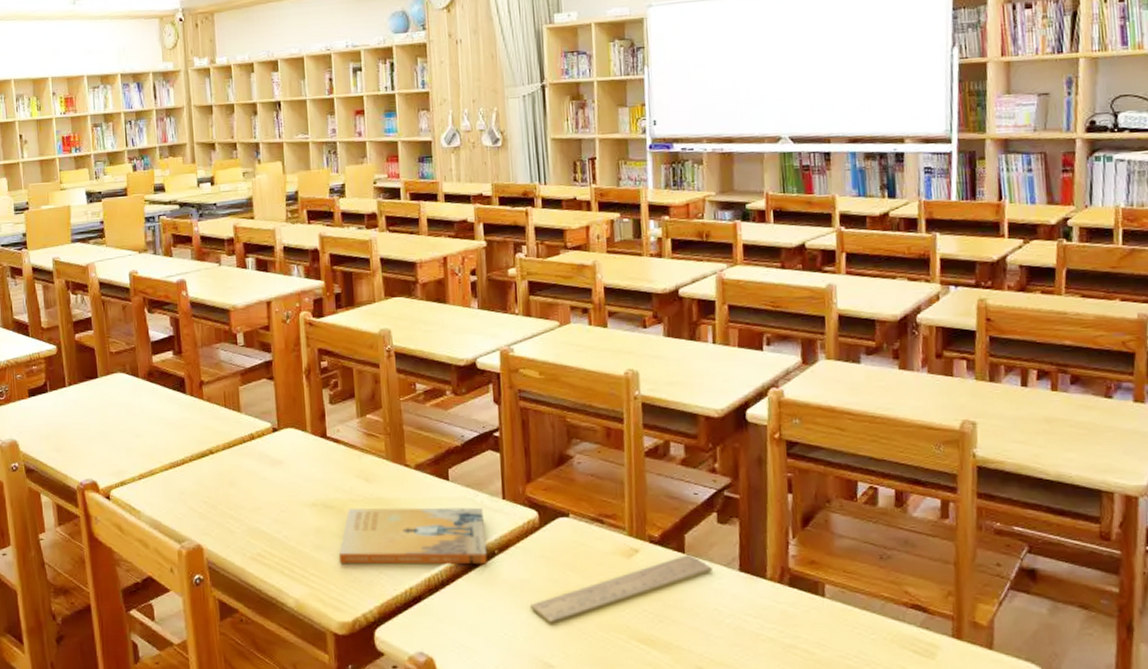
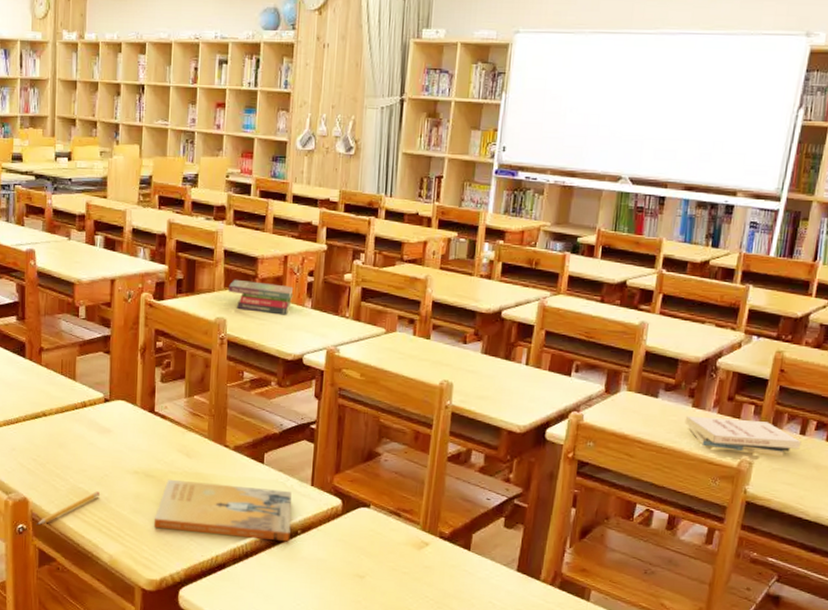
pencil: none [213,530,278,575] -> present [36,491,100,526]
books: none [388,287,458,320] -> present [228,279,294,315]
ruler: present [529,554,712,625] -> none [323,551,493,601]
books: none [893,376,1025,414] -> present [684,416,801,457]

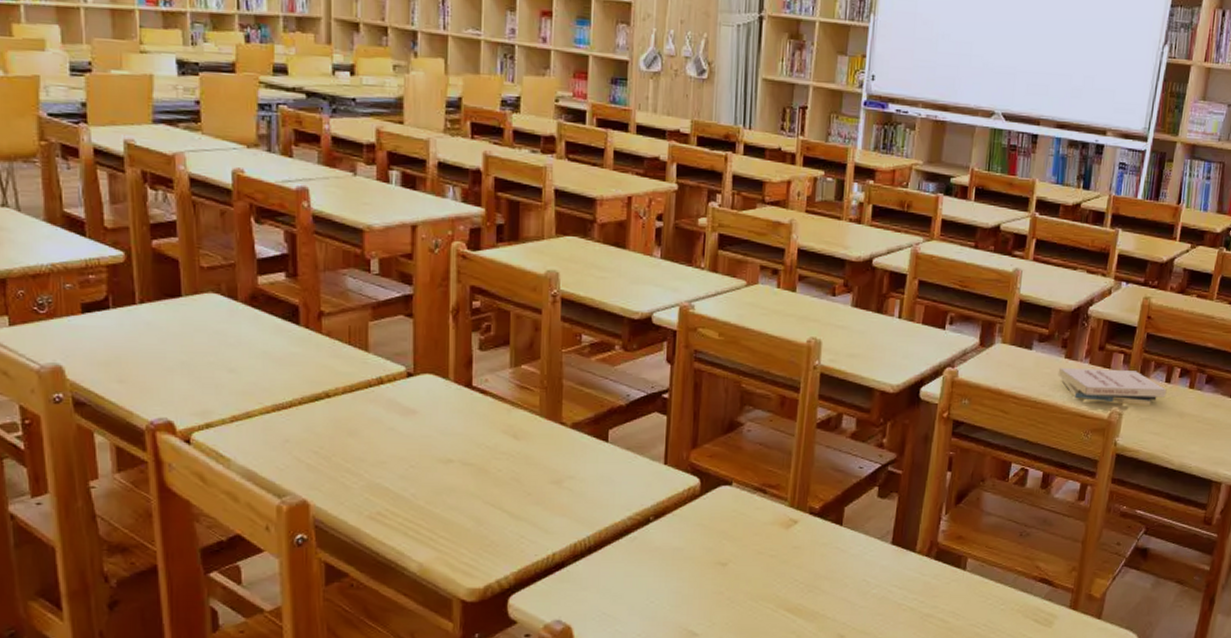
pencil: present [36,491,100,526] -> none [320,487,404,534]
book: present [153,479,292,542] -> none [474,466,642,531]
books: present [228,279,294,315] -> none [560,224,640,267]

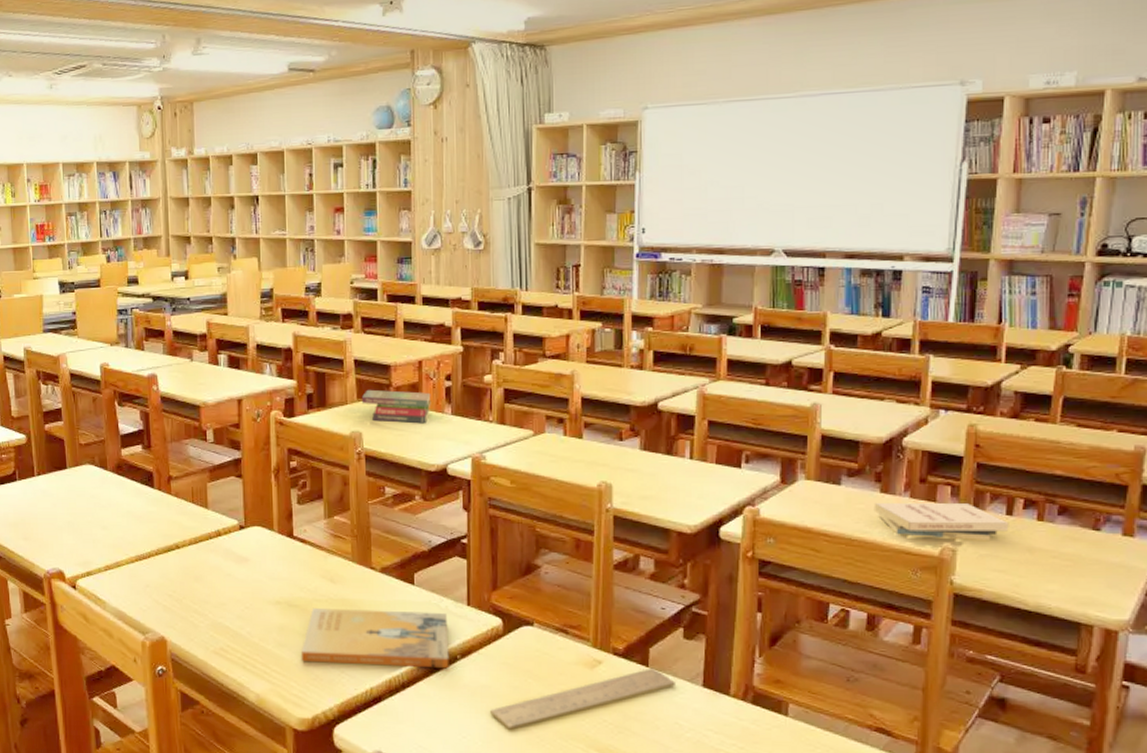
book: none [474,466,642,531] -> present [300,607,449,669]
books: none [560,224,640,267] -> present [361,389,431,424]
ruler: none [680,526,866,594] -> present [489,667,675,731]

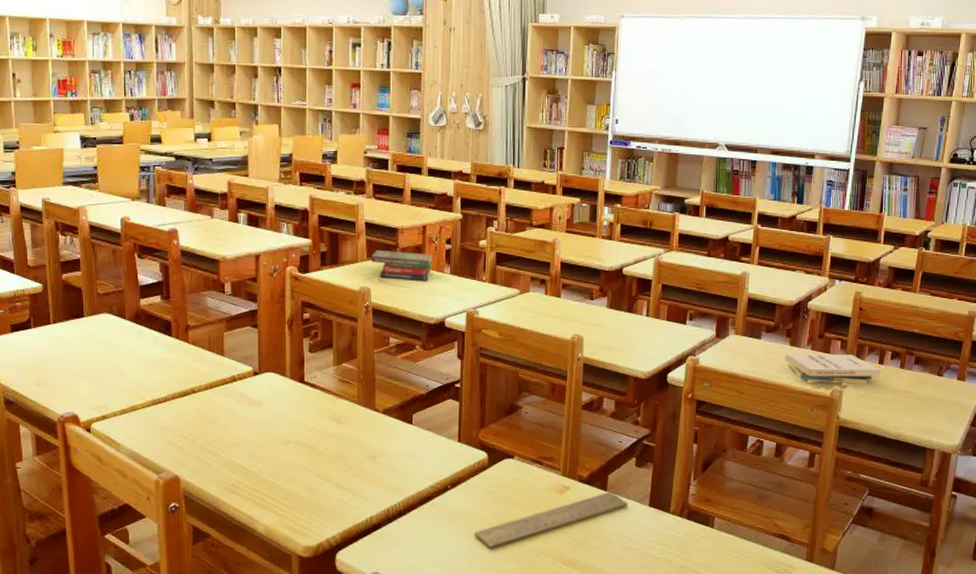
book: present [300,607,449,669] -> none [308,446,441,498]

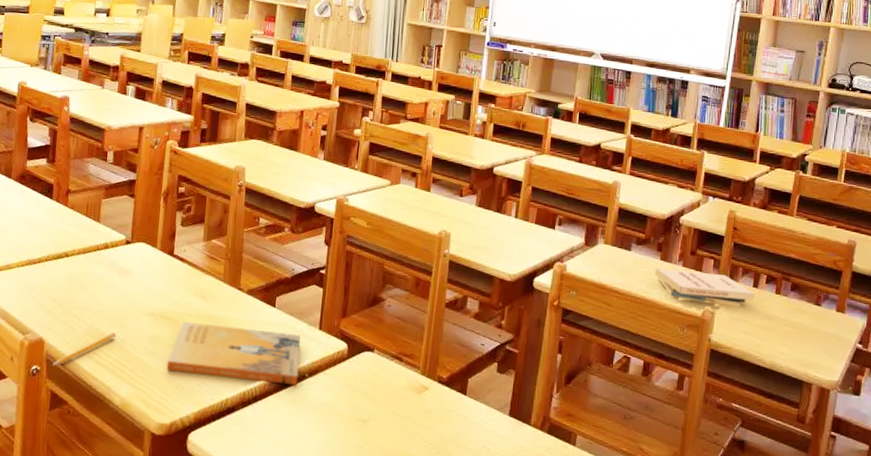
pencil: none [188,464,253,503] -> present [50,332,116,367]
book: none [308,446,441,498] -> present [166,321,301,386]
books: present [370,249,433,282] -> none [248,130,308,166]
ruler: present [473,491,628,550] -> none [328,396,487,446]

